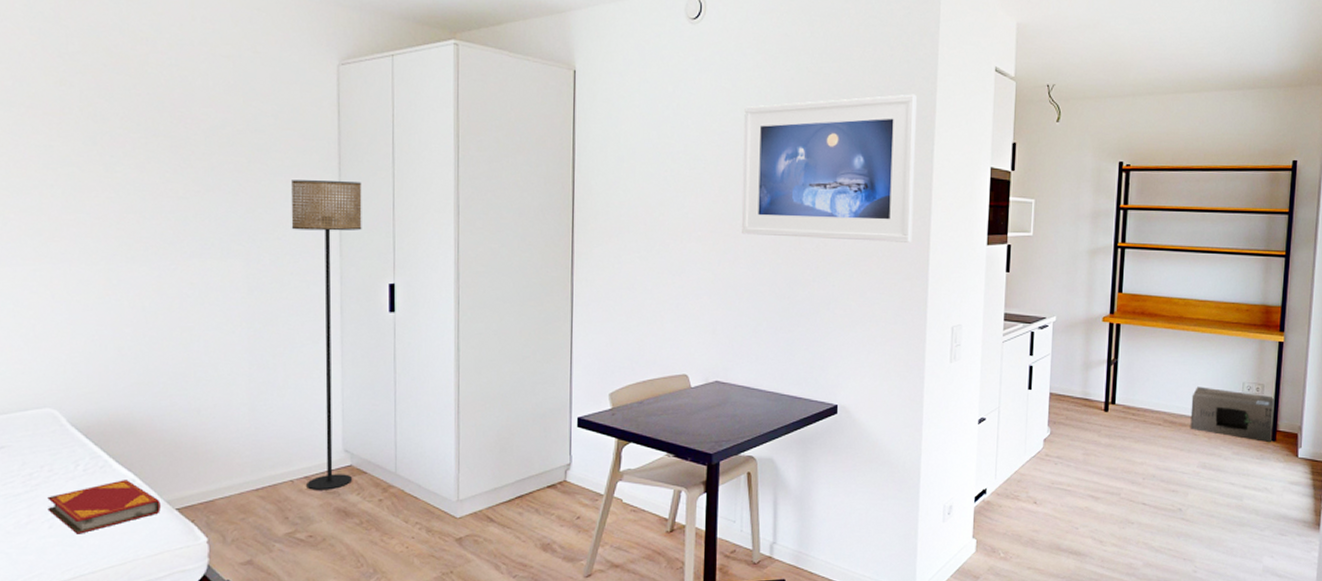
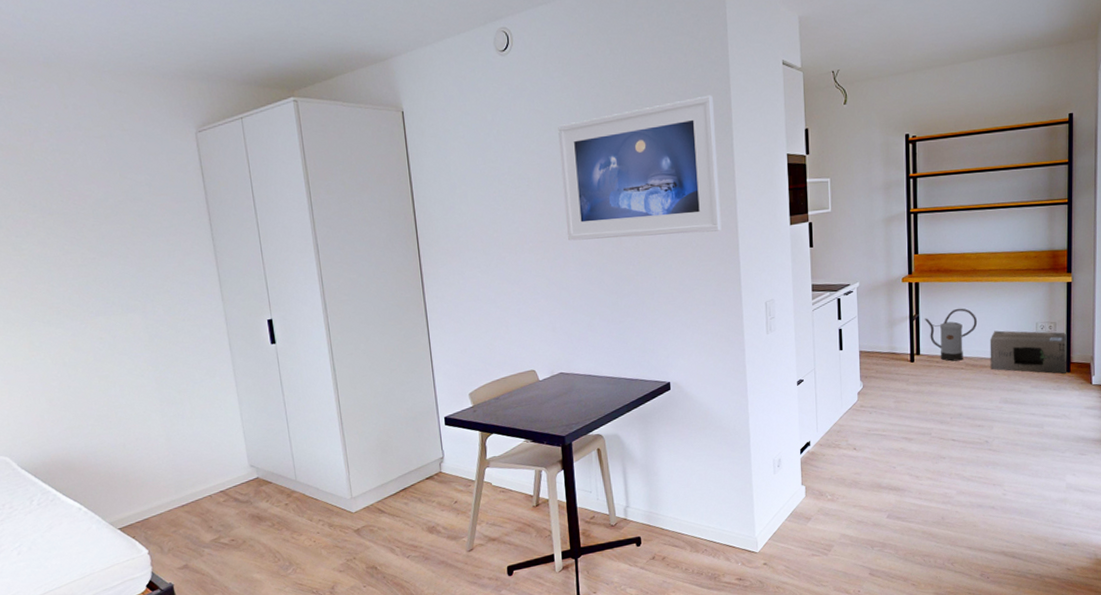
hardback book: present [47,480,160,534] -> none [12,509,106,558]
floor lamp: present [291,180,362,490] -> none [171,234,260,502]
watering can: none [1124,357,1180,416] -> present [925,308,978,362]

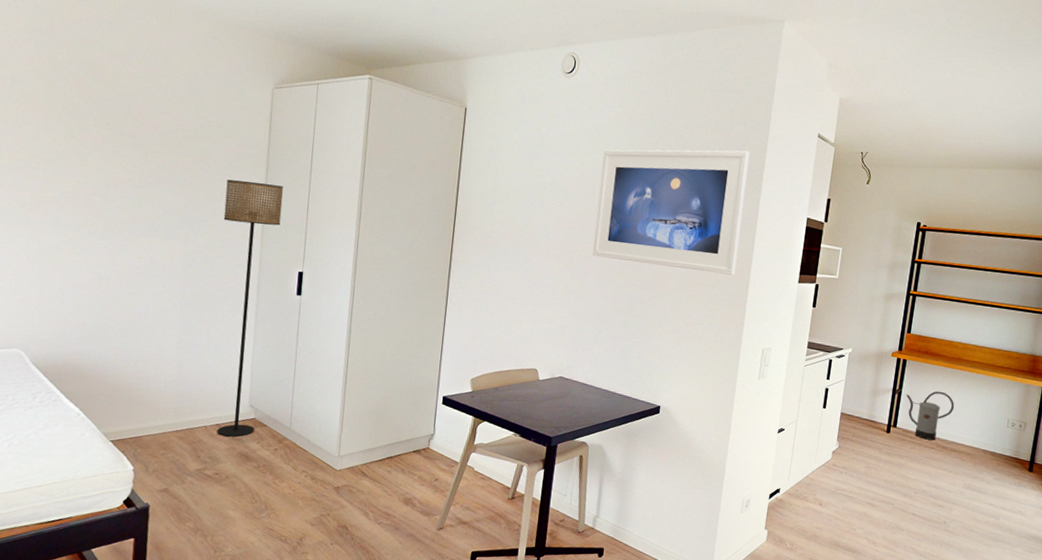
floor lamp: none [171,234,260,502] -> present [217,179,284,437]
cardboard box: present [990,330,1067,374] -> none [959,419,1035,472]

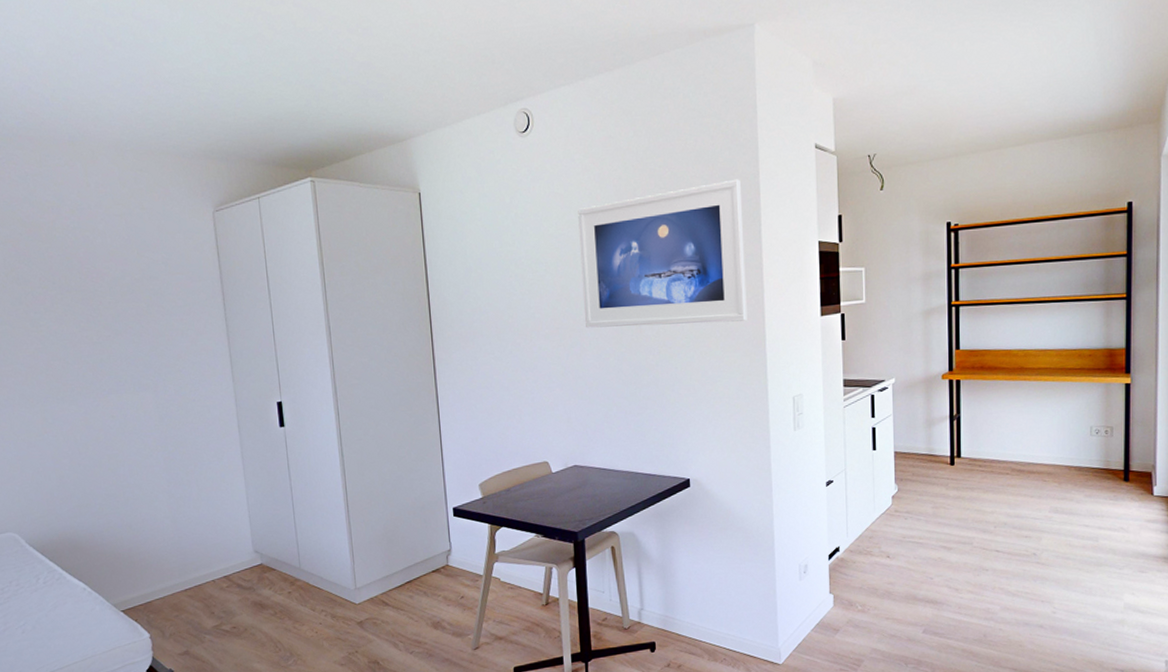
floor lamp: present [217,179,284,437] -> none [185,314,264,588]
watering can: present [906,391,955,441] -> none [967,408,1025,466]

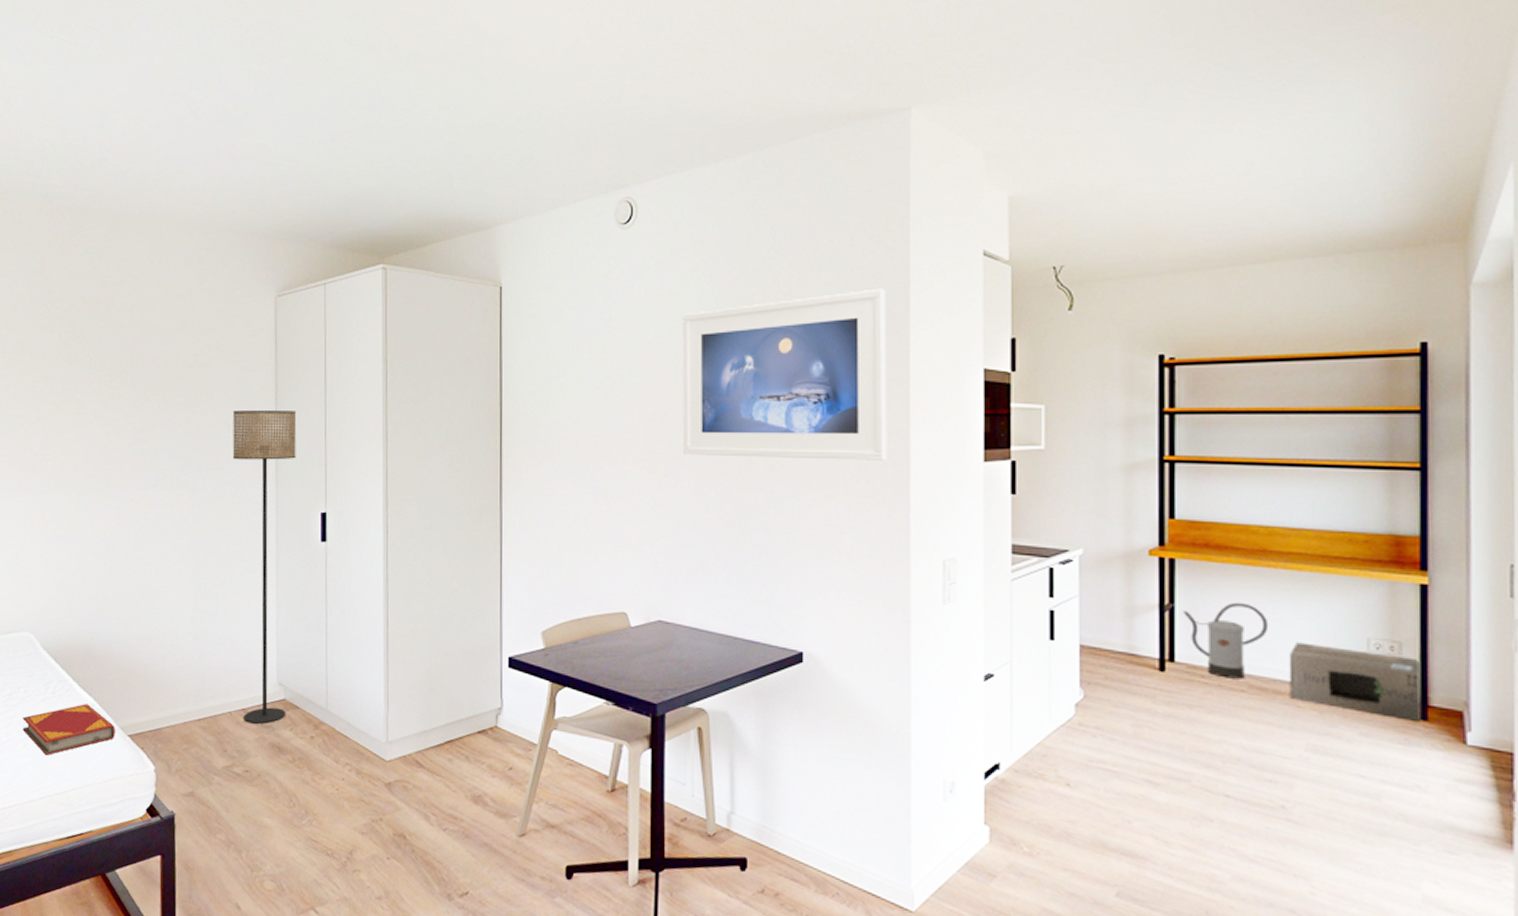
hardback book: none [18,589,109,637] -> present [22,704,115,755]
floor lamp: none [185,314,264,588] -> present [232,411,297,724]
watering can: none [967,408,1025,466] -> present [1184,602,1269,679]
cardboard box: none [1038,434,1125,483] -> present [1288,642,1422,721]

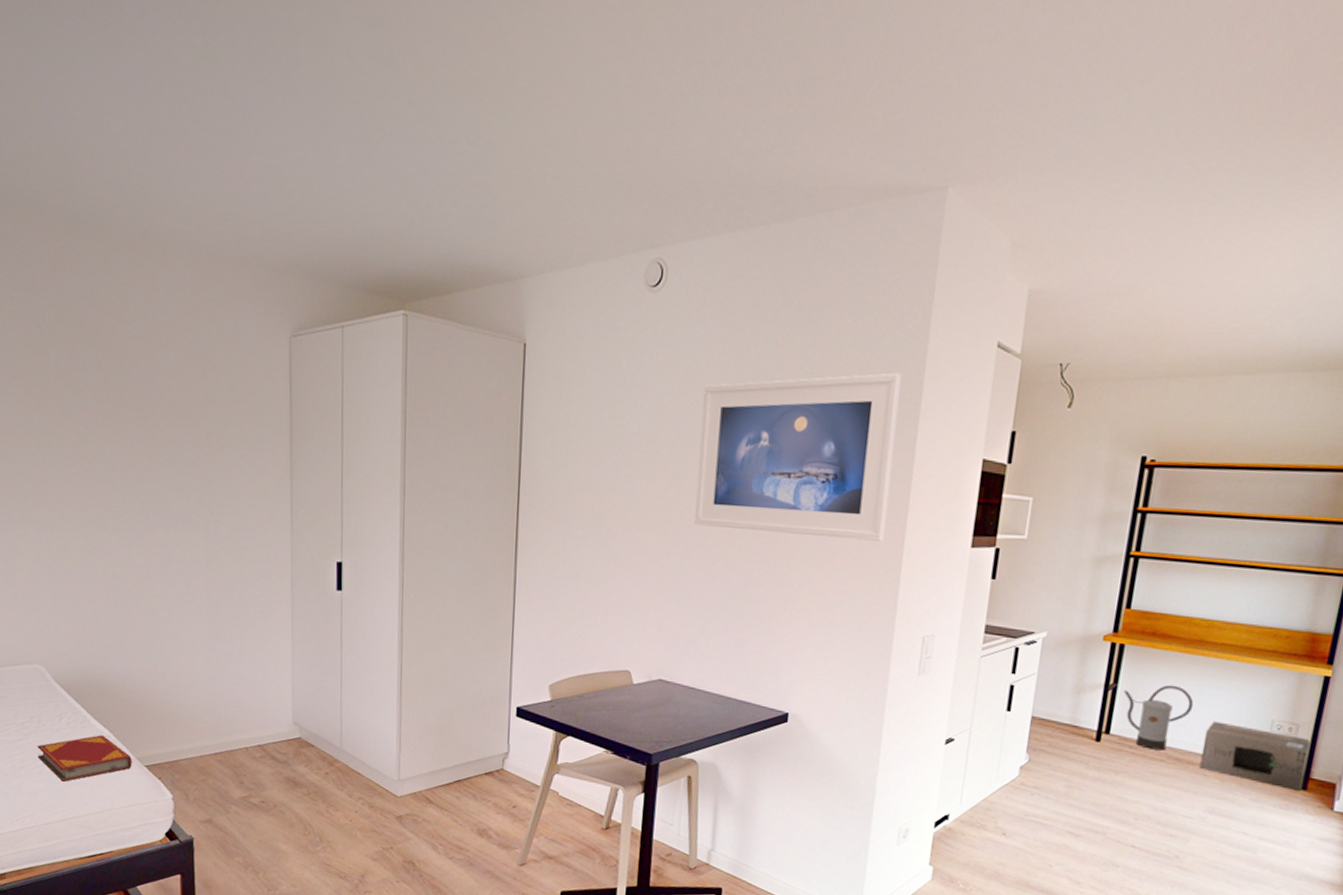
floor lamp: present [232,411,297,724] -> none [246,454,312,760]

